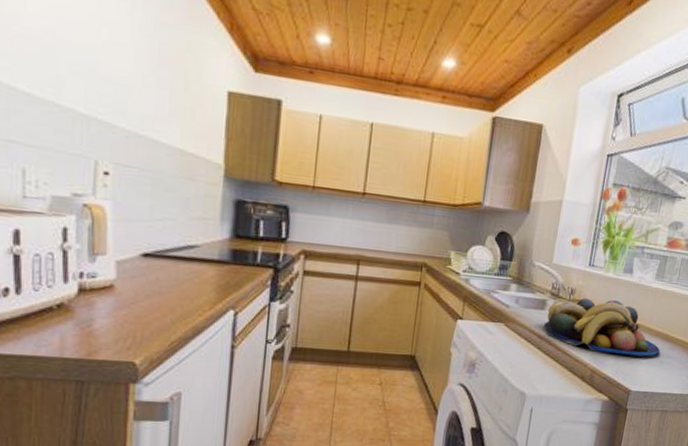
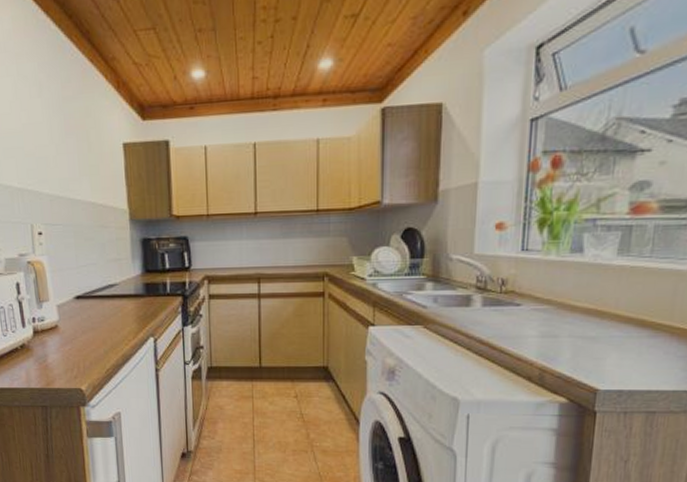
fruit bowl: present [544,298,661,357] -> none [472,286,636,349]

